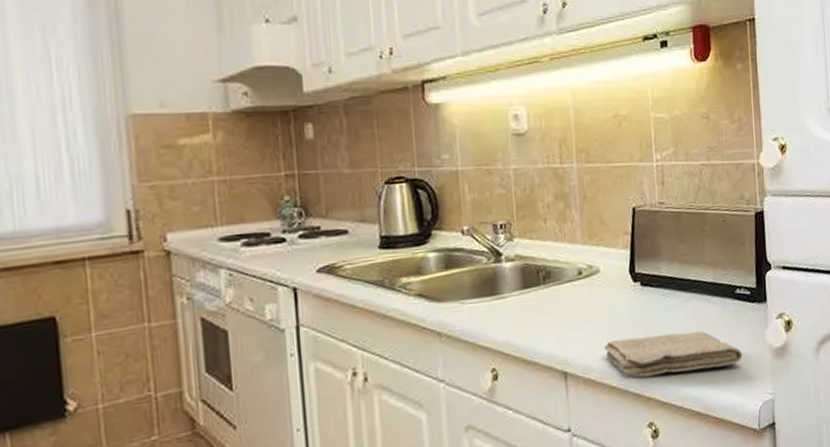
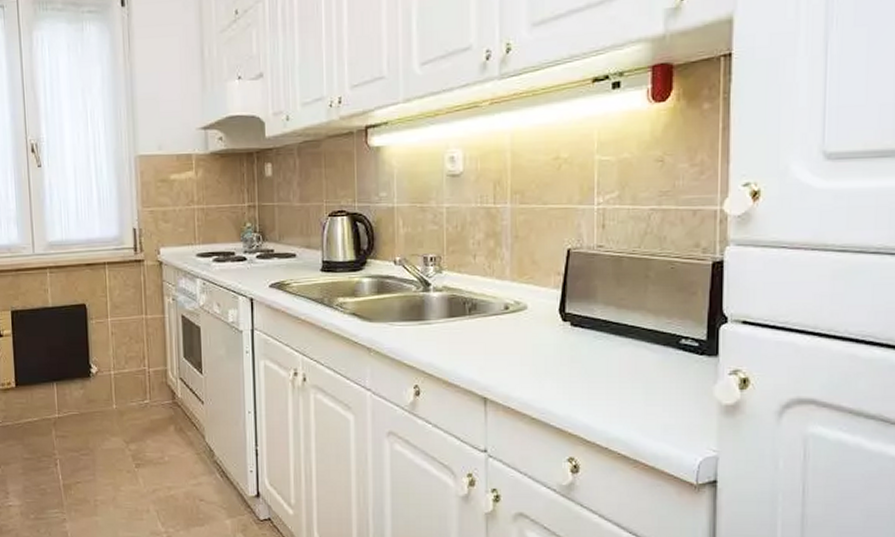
washcloth: present [604,331,743,378] -> none [526,375,683,415]

